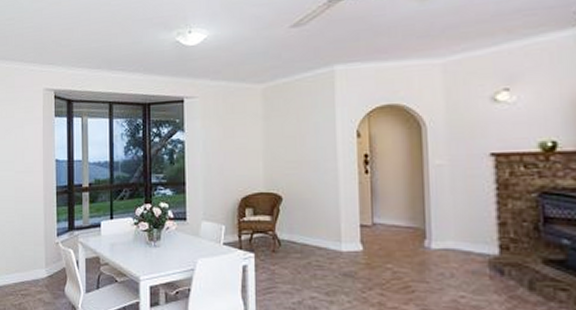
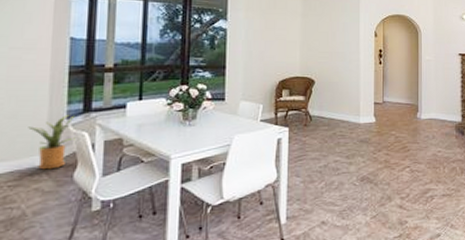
house plant: none [31,233,64,283] -> present [28,115,75,170]

